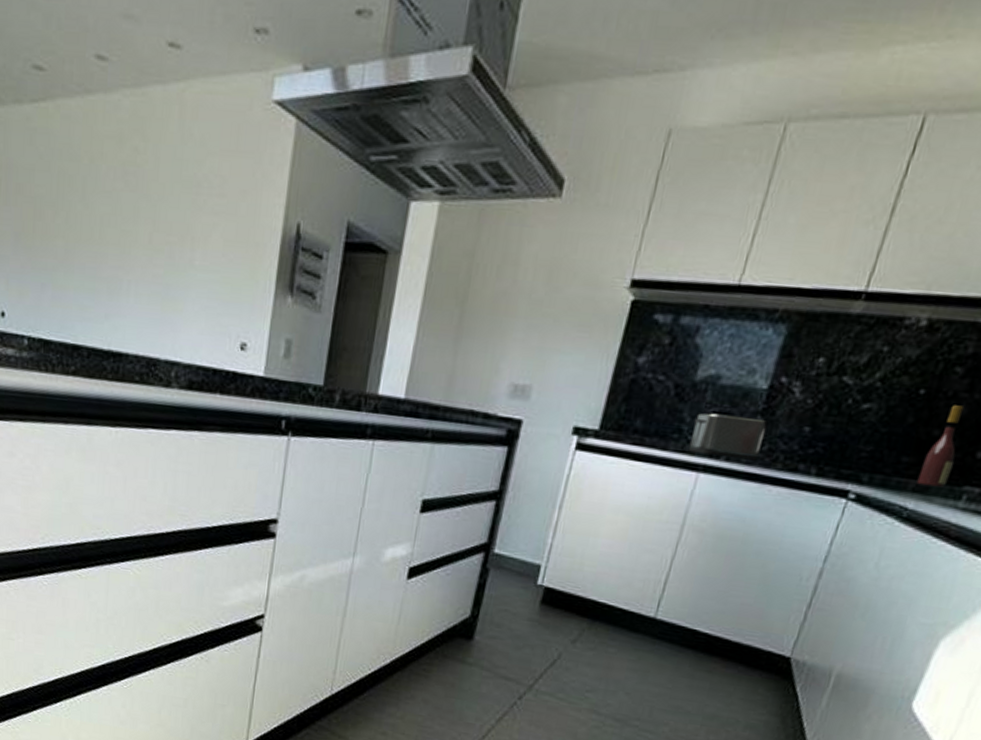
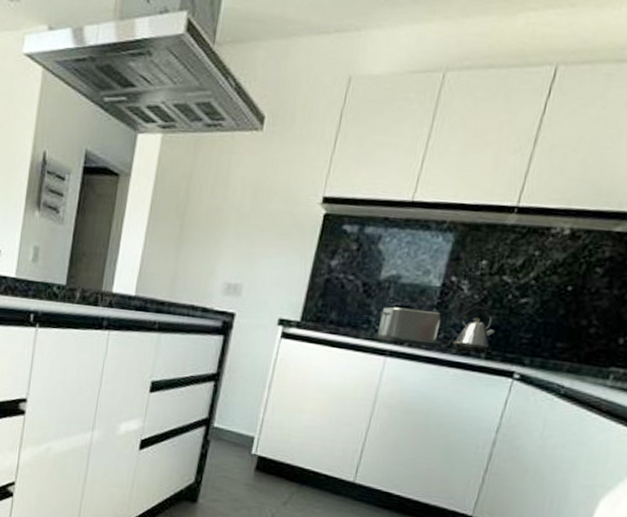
kettle: none [778,413,831,470] -> present [453,306,496,354]
wine bottle: present [916,405,965,488] -> none [570,299,606,369]

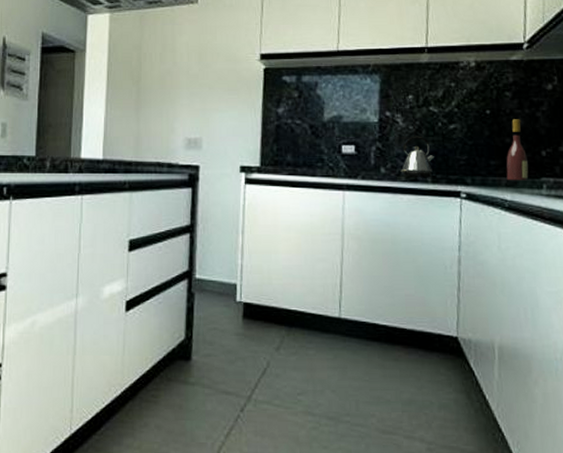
toaster: present [376,306,444,347] -> none [330,144,387,177]
wine bottle: none [570,299,606,369] -> present [506,119,529,181]

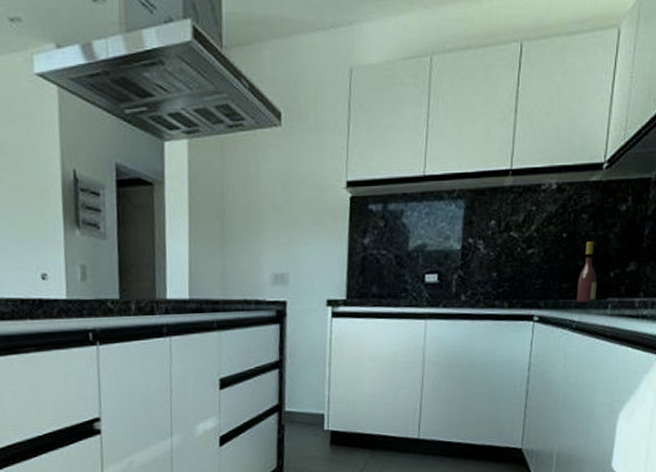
kettle: present [400,136,435,178] -> none [479,262,513,304]

